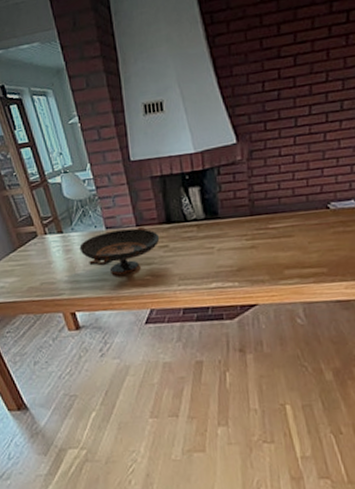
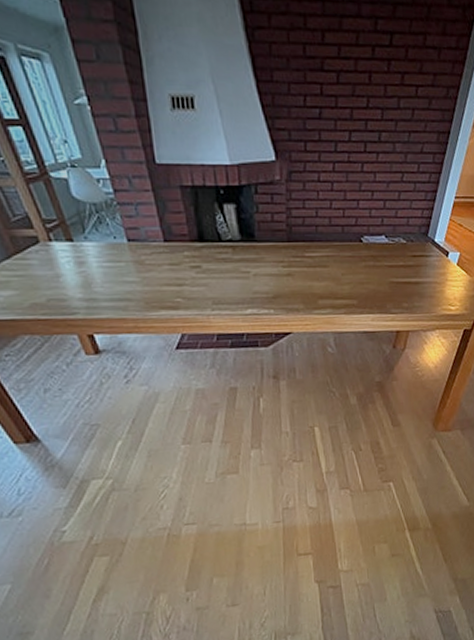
decorative bowl: present [79,226,160,275] -> none [95,242,192,294]

